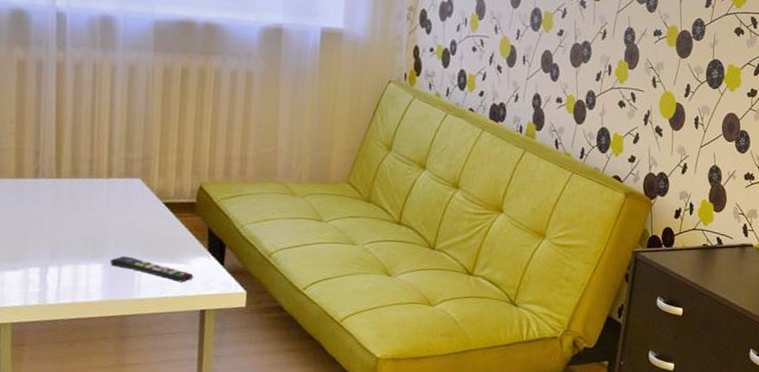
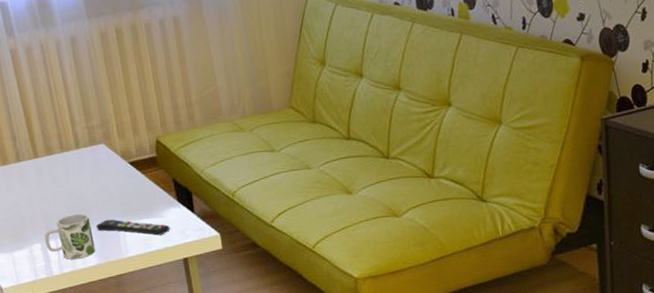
mug: none [46,243,105,292] -> present [44,213,96,260]

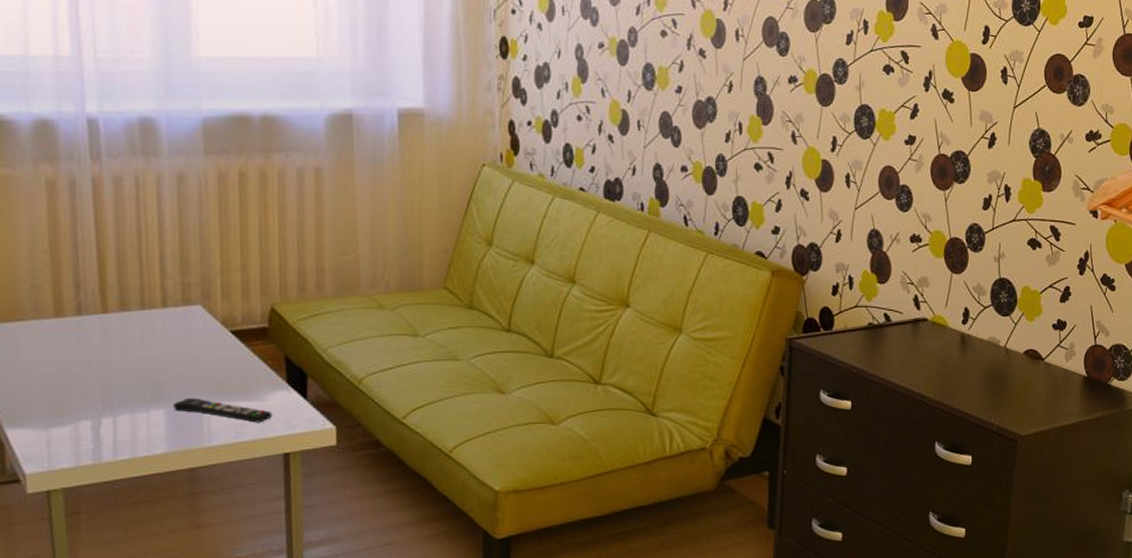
mug: present [44,213,96,260] -> none [99,387,168,445]

